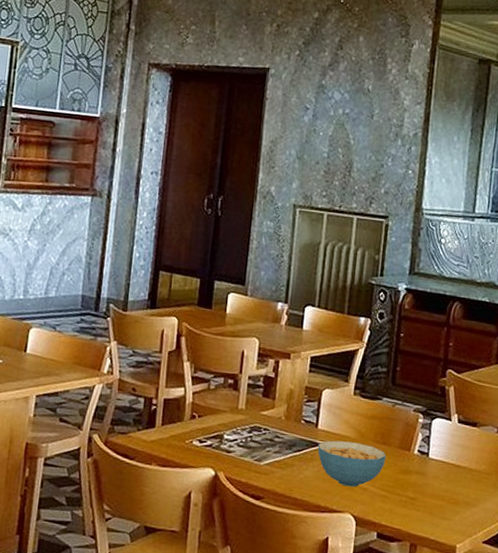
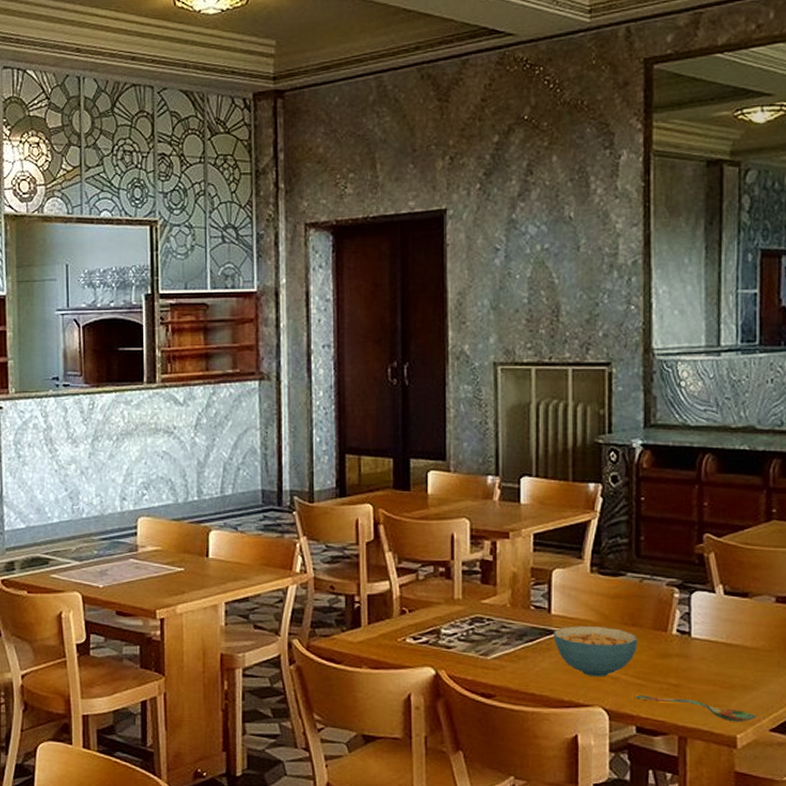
spoon: none [379,505,473,534] -> present [635,695,756,722]

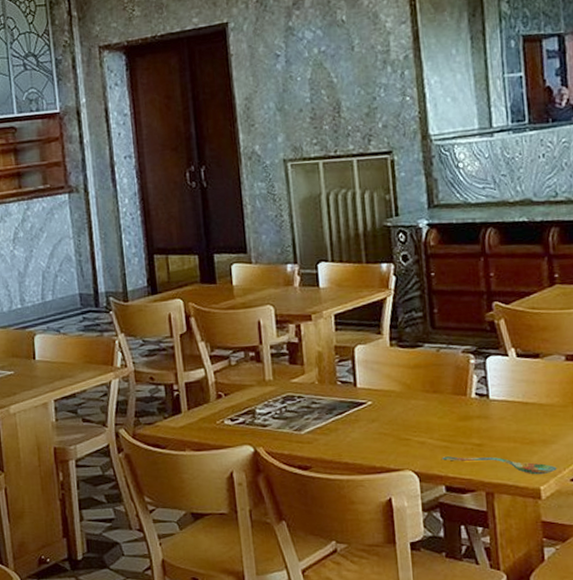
cereal bowl: present [552,626,638,677] -> none [360,395,440,443]

